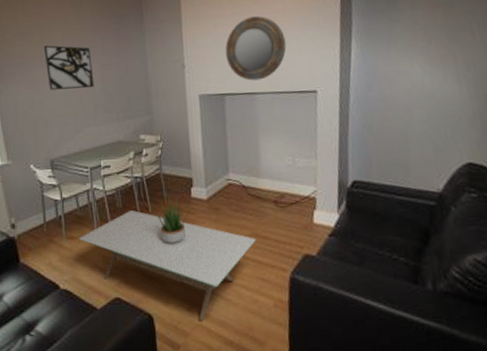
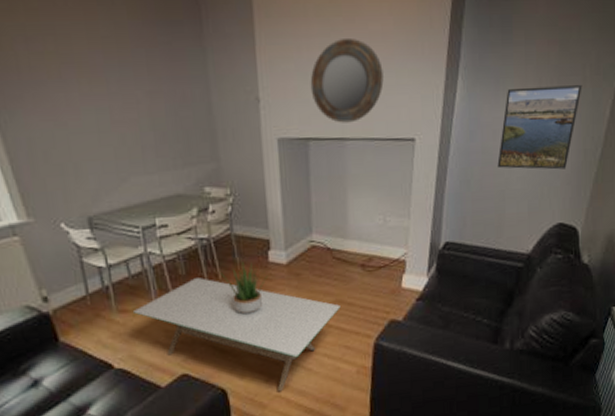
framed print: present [43,45,94,90] -> none [61,59,140,124]
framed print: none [396,38,473,114] -> present [497,84,582,170]

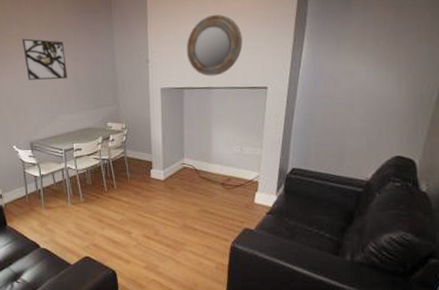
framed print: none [61,59,140,124] -> present [21,38,67,80]
coffee table: present [134,278,341,392] -> none [56,187,204,277]
potted plant: present [221,262,269,313] -> none [116,177,150,215]
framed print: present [497,84,582,170] -> none [338,40,418,111]

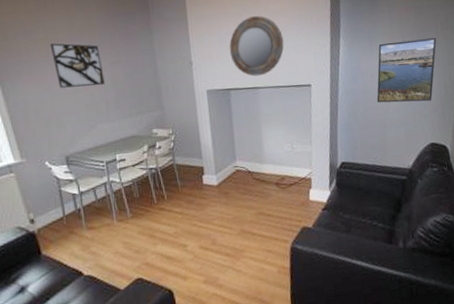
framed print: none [338,40,418,111] -> present [377,37,437,103]

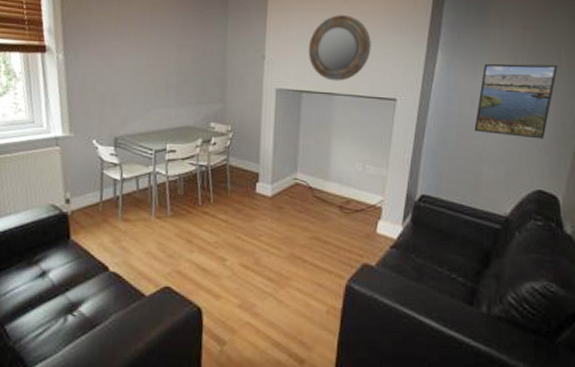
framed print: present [49,43,105,88] -> none [120,18,170,68]

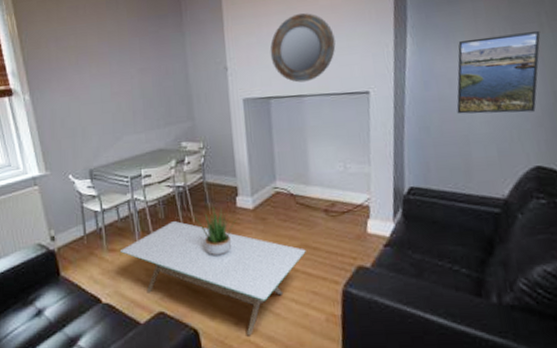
coffee table: none [135,199,316,320] -> present [121,221,306,336]
potted plant: none [213,190,254,237] -> present [194,207,237,255]

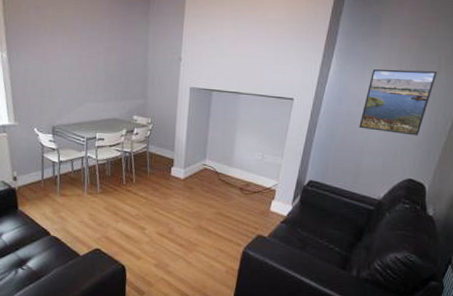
coffee table: present [121,221,306,336] -> none [71,179,220,276]
potted plant: present [194,207,237,255] -> none [135,172,169,211]
home mirror: present [270,13,336,83] -> none [219,22,275,82]

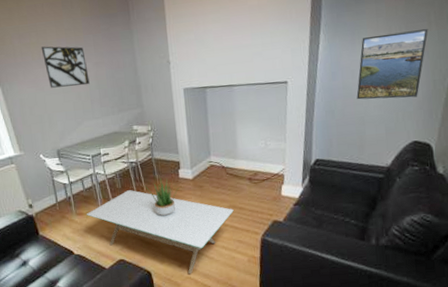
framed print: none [55,21,99,67] -> present [41,46,90,88]
coffee table: none [71,179,220,276] -> present [87,190,234,275]
potted plant: none [135,172,169,211] -> present [145,178,180,216]

